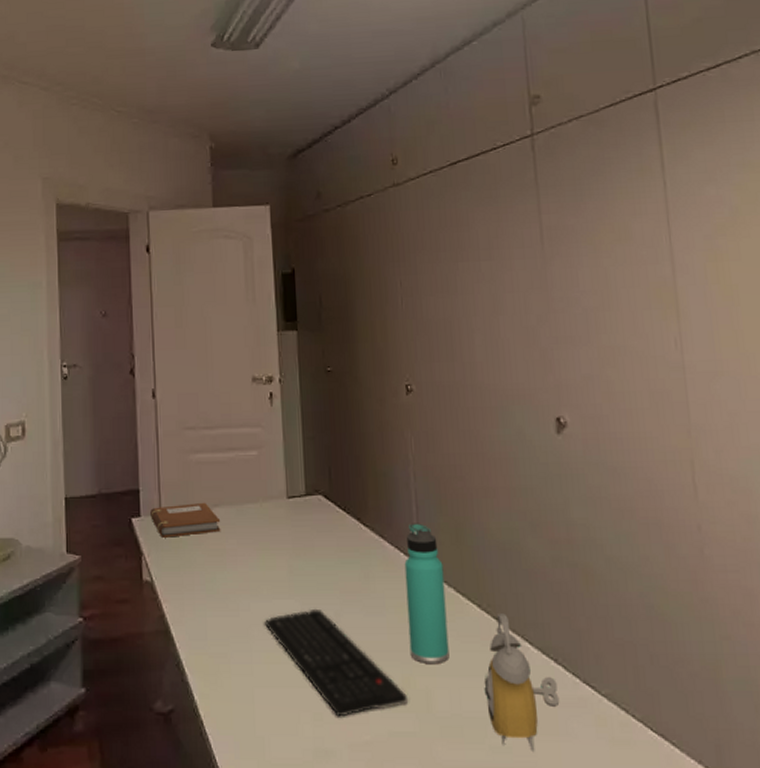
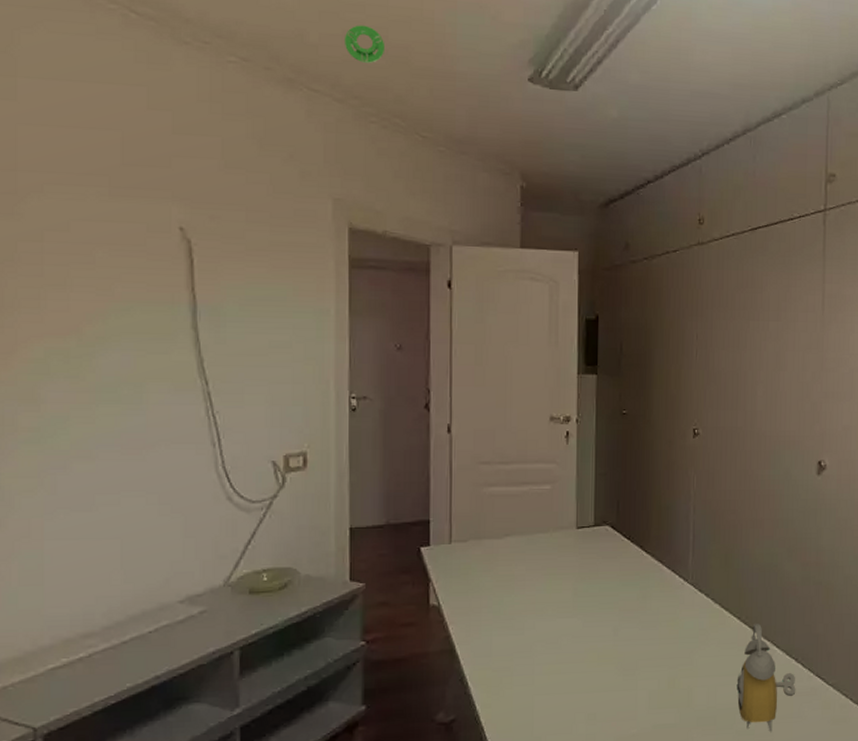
smoke detector: none [48,19,82,52] -> present [345,25,384,63]
notebook: present [150,502,221,538] -> none [440,532,511,565]
keyboard: present [265,608,407,717] -> none [548,625,671,716]
thermos bottle: present [404,523,450,663] -> none [677,550,712,667]

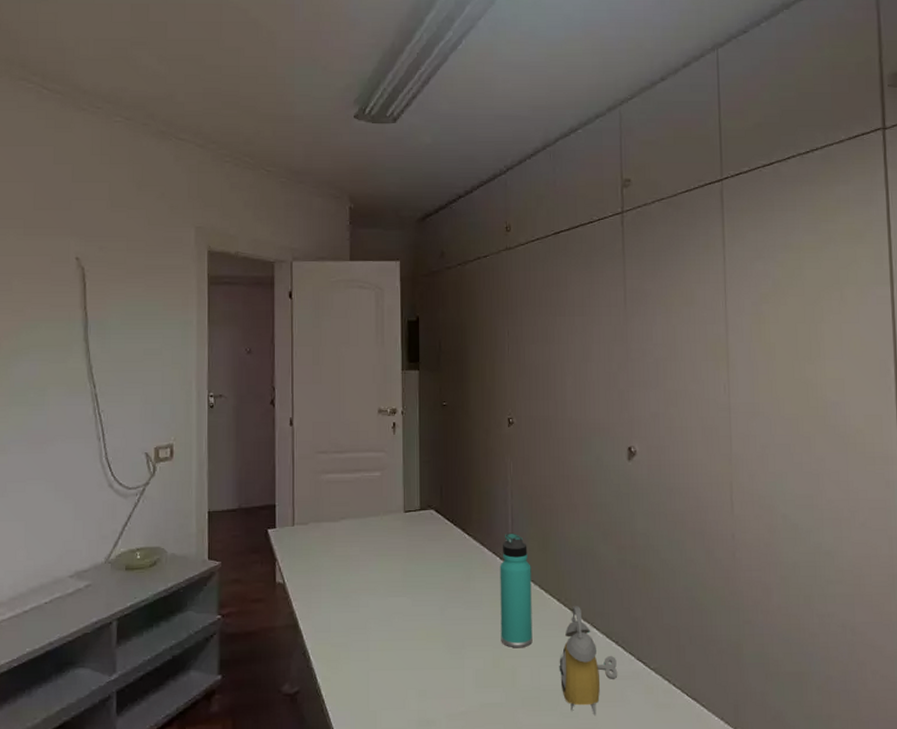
smoke detector: present [345,25,384,63] -> none [205,83,236,113]
thermos bottle: none [677,550,712,667] -> present [500,533,533,647]

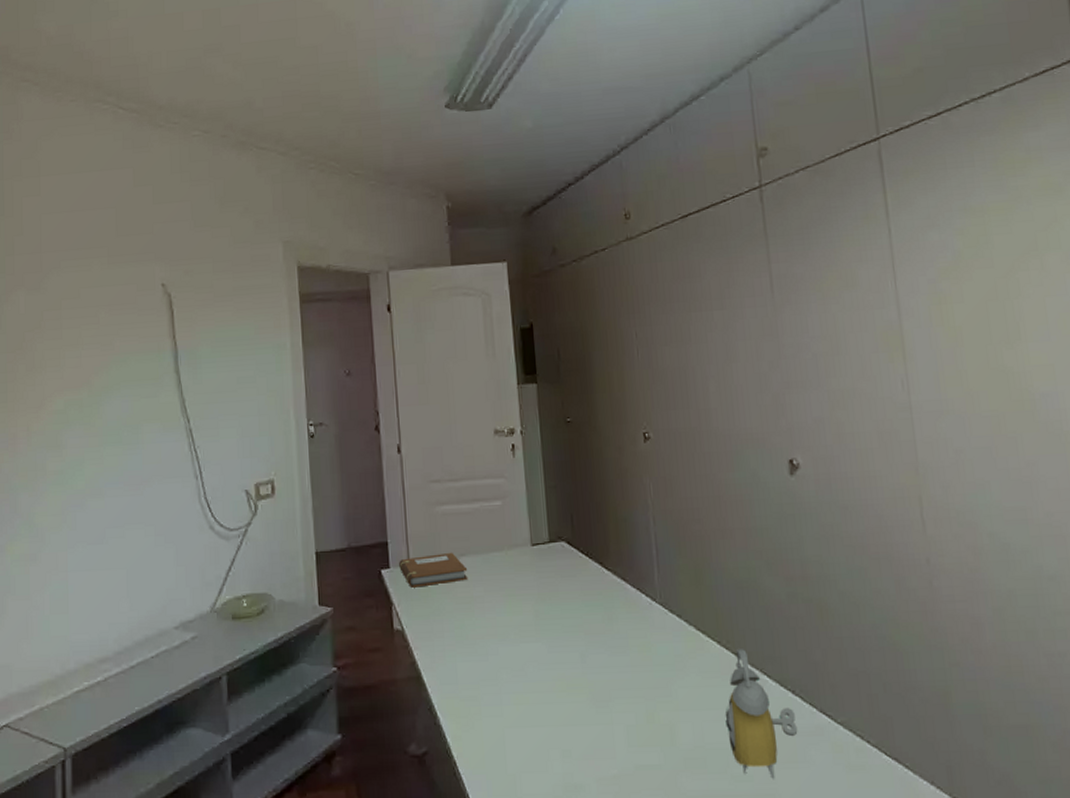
notebook: none [285,515,346,546] -> present [399,552,468,588]
thermos bottle: present [500,533,533,647] -> none [646,565,692,699]

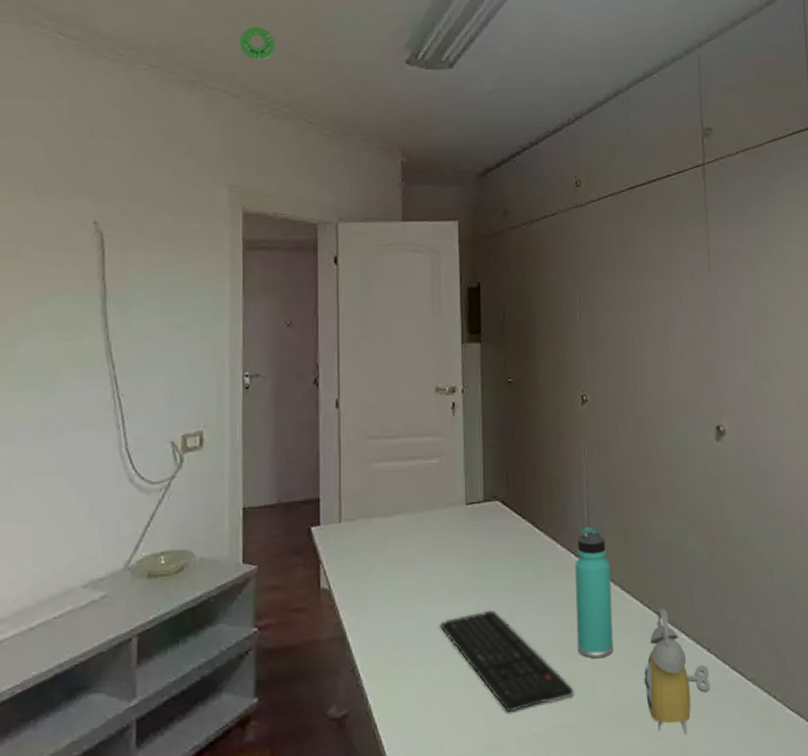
smoke detector: none [284,84,317,117] -> present [240,27,275,60]
notebook: present [399,552,468,588] -> none [330,509,400,546]
keyboard: none [513,650,652,753] -> present [441,610,573,713]
thermos bottle: none [646,565,692,699] -> present [575,525,613,658]

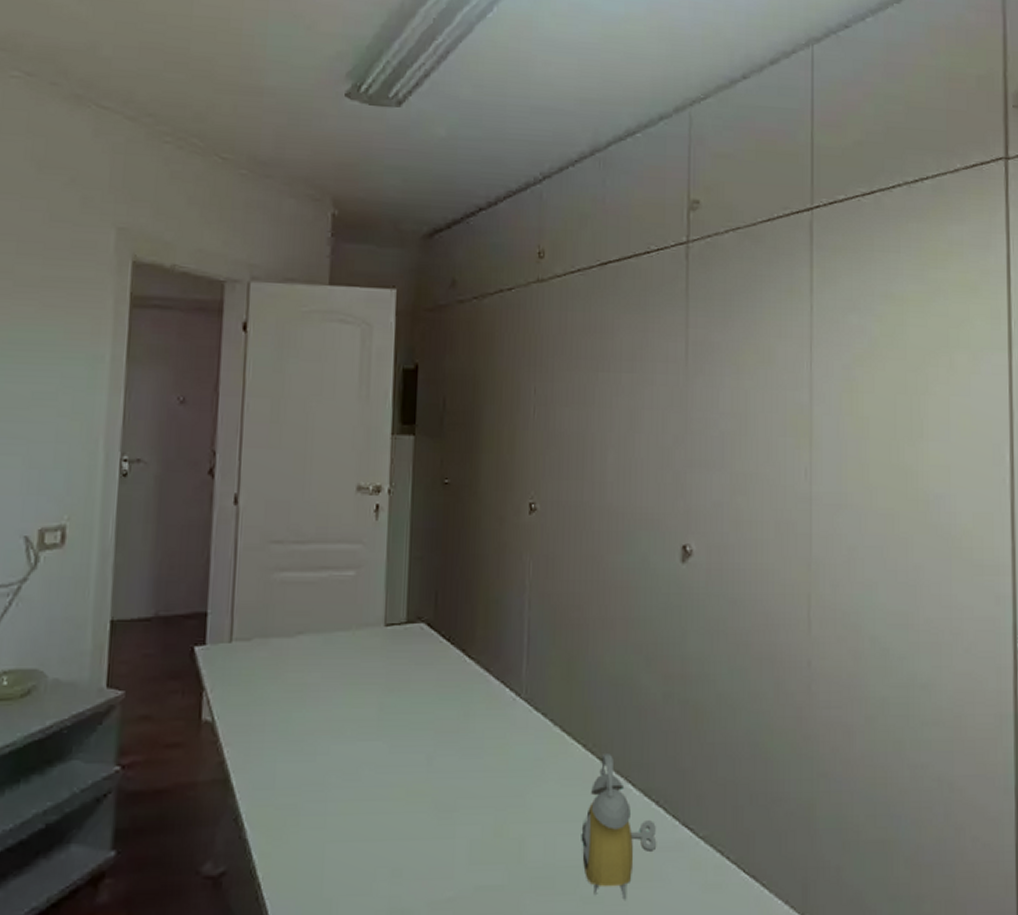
smoke detector: present [240,27,275,60] -> none [141,36,185,78]
keyboard: present [441,610,573,713] -> none [345,751,498,872]
thermos bottle: present [575,525,613,658] -> none [506,655,551,809]

